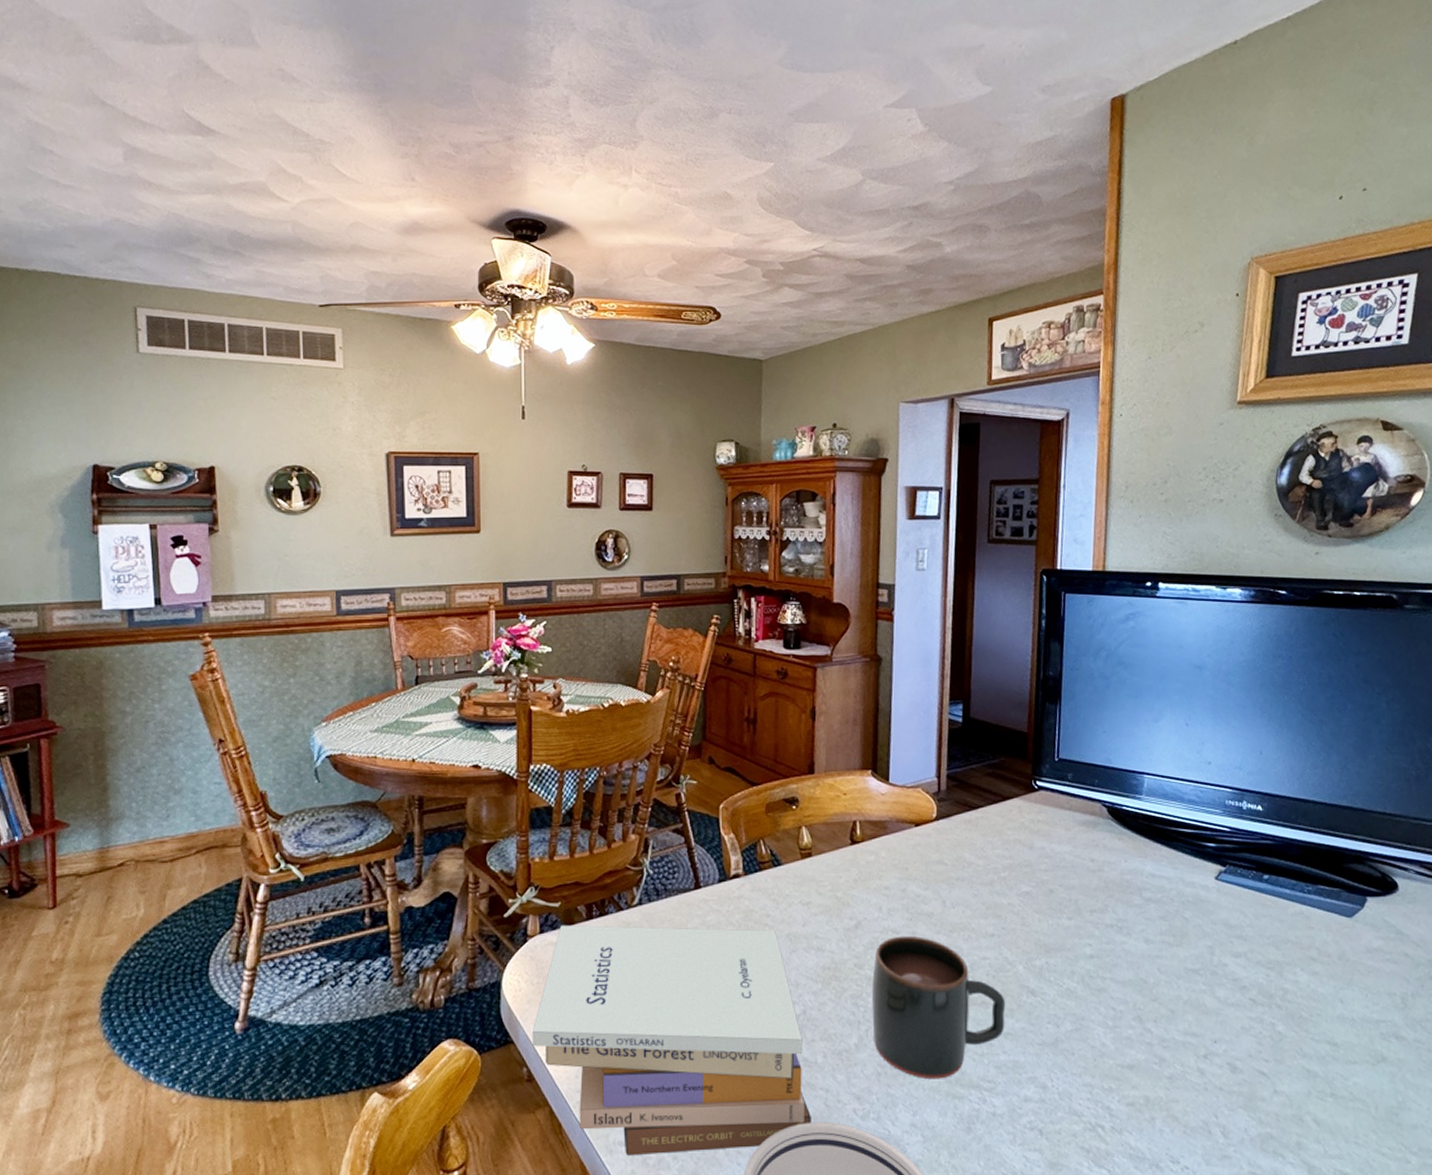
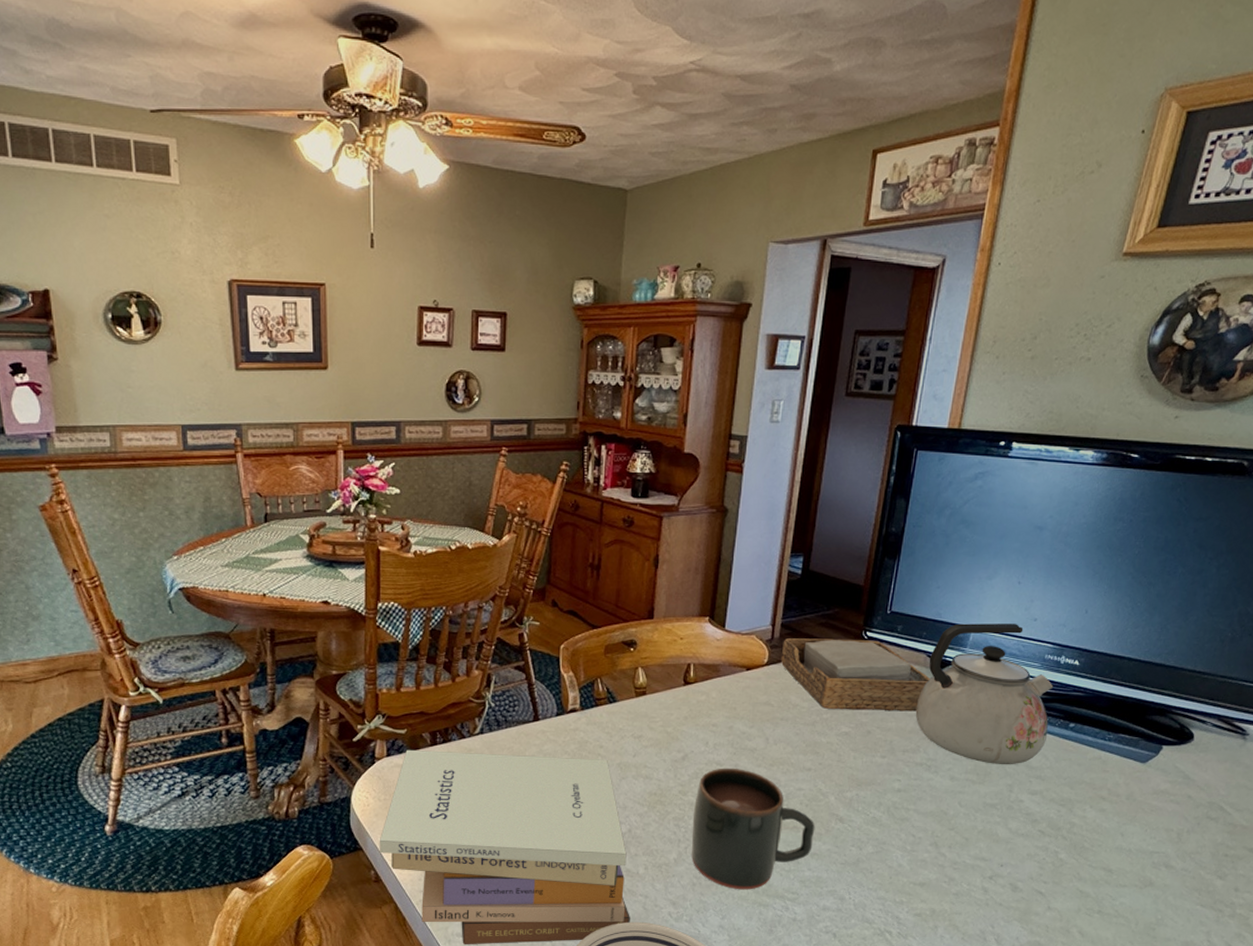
napkin holder: none [950,789,1108,867] -> present [780,638,930,711]
kettle: none [1097,768,1242,924] -> present [915,623,1054,765]

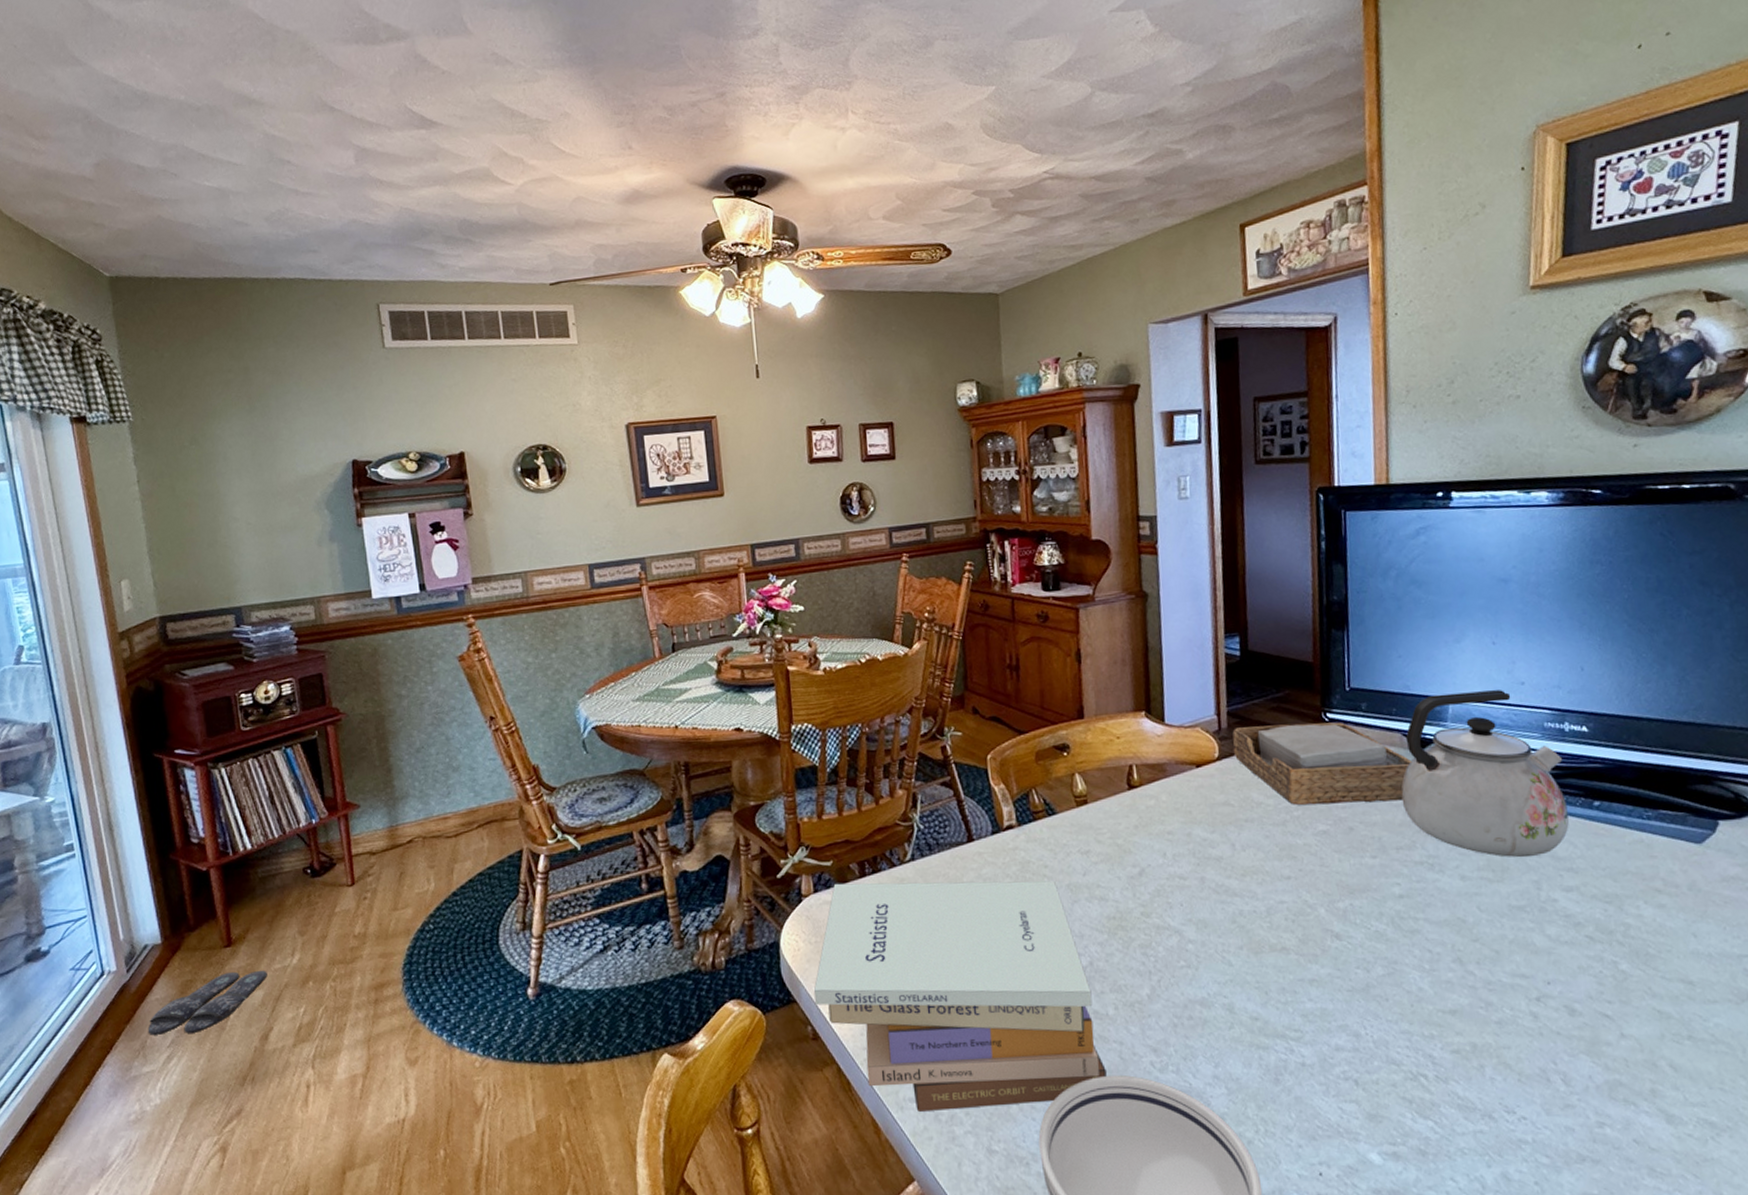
mug: present [691,768,815,890] -> none [1161,881,1309,1030]

